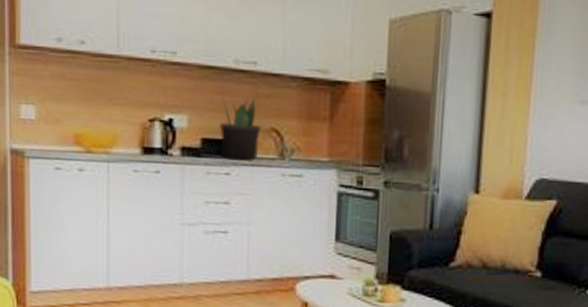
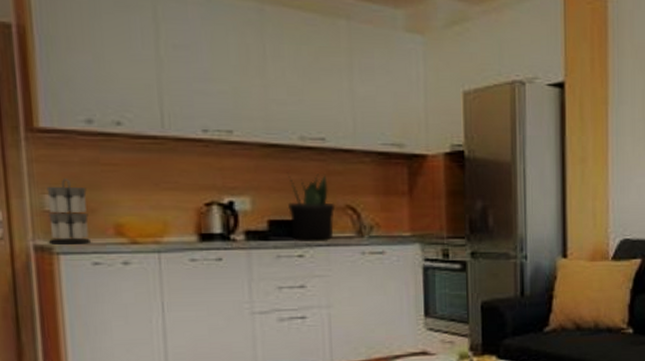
spice rack: none [22,90,54,151] -> present [47,178,90,244]

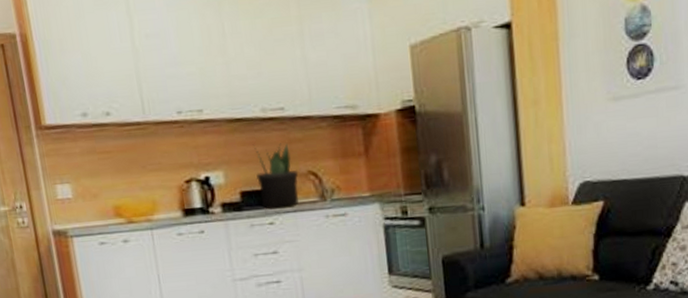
spice rack: present [47,178,90,244] -> none [57,168,96,229]

